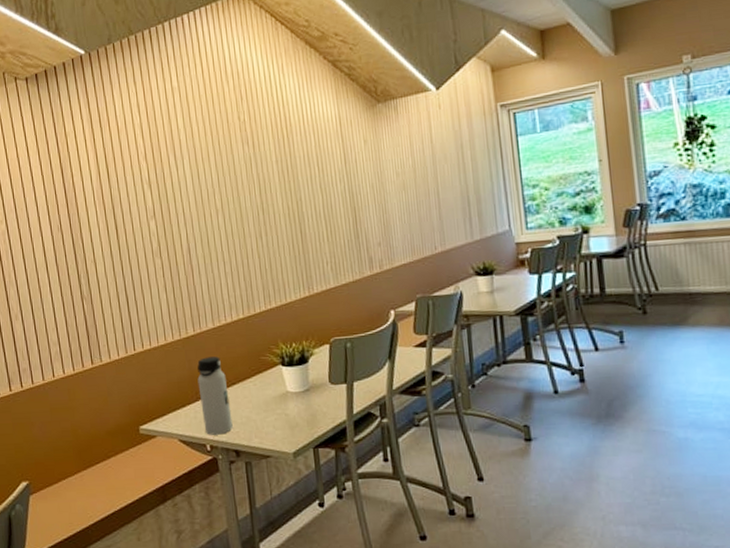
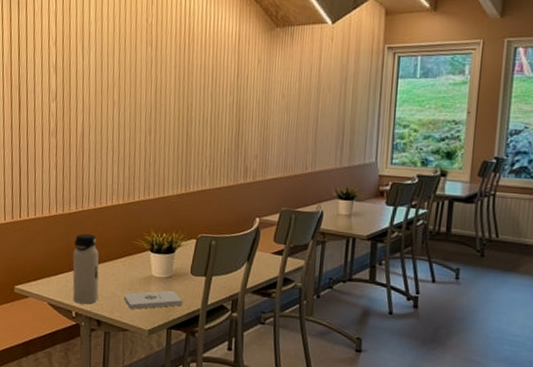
notepad: none [260,405,327,432] -> present [123,290,183,309]

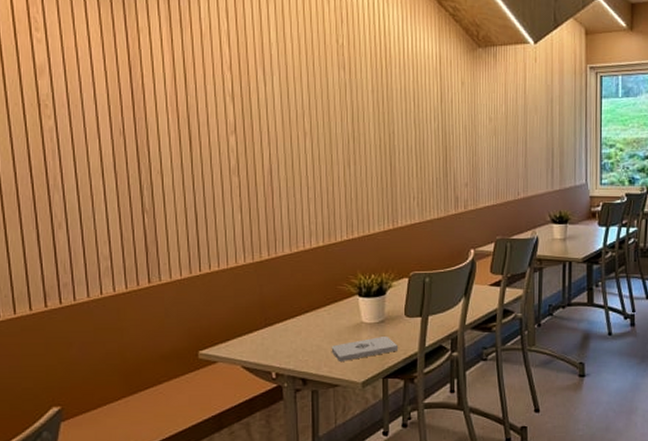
water bottle: present [72,233,99,304] -> none [268,283,302,363]

